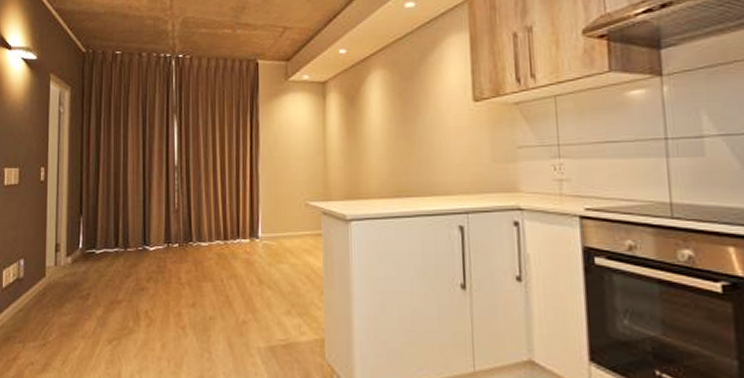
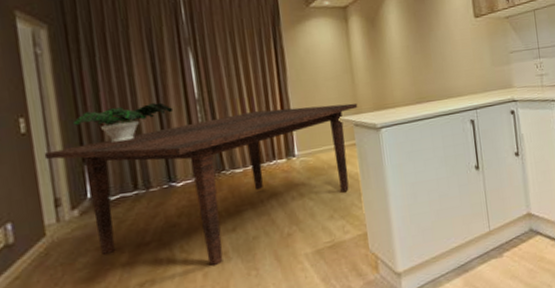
table: none [54,185,328,339] -> present [44,103,358,267]
potted plant: none [78,166,156,199] -> present [73,102,174,143]

